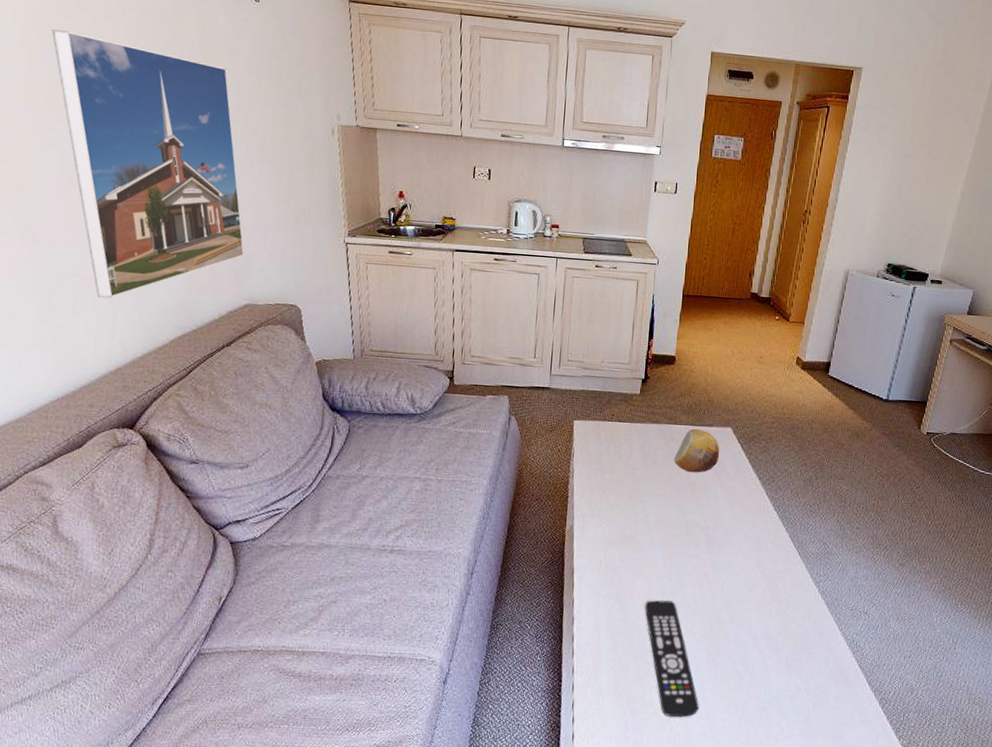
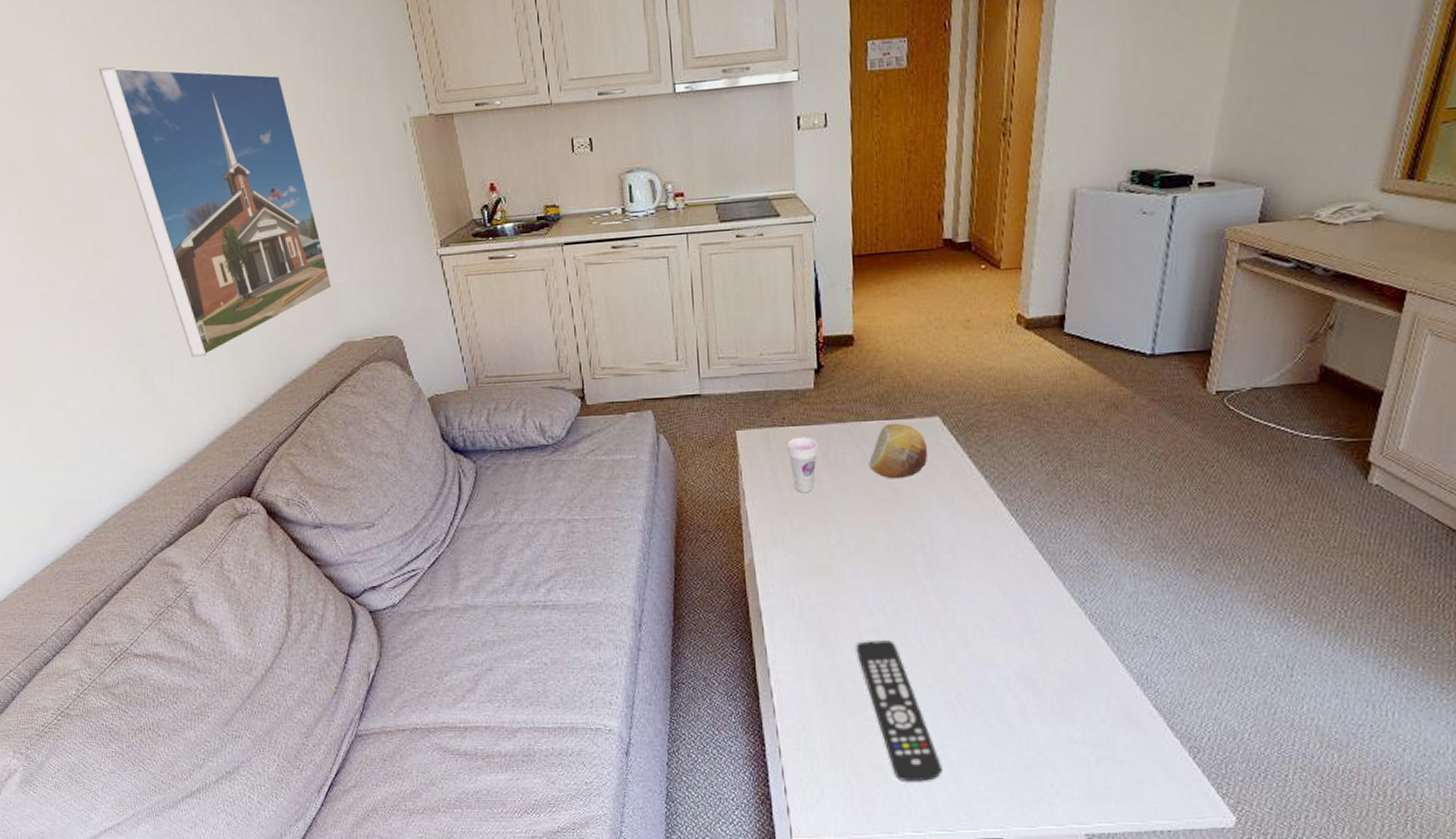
cup: none [612,431,637,477] -> present [787,436,818,493]

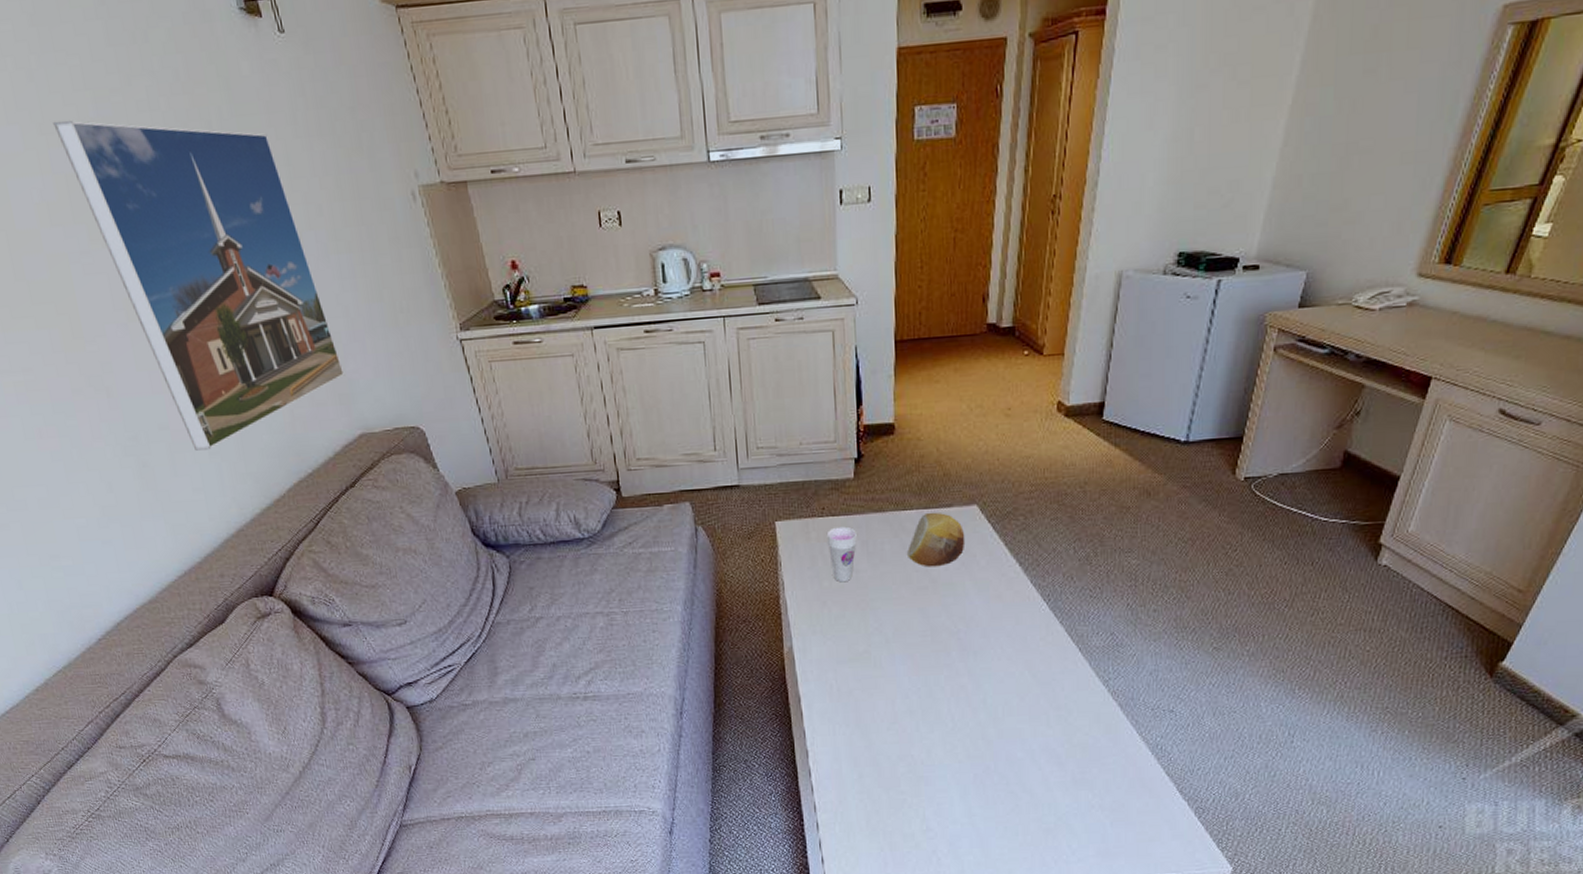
remote control: present [856,641,942,782] -> none [891,721,970,849]

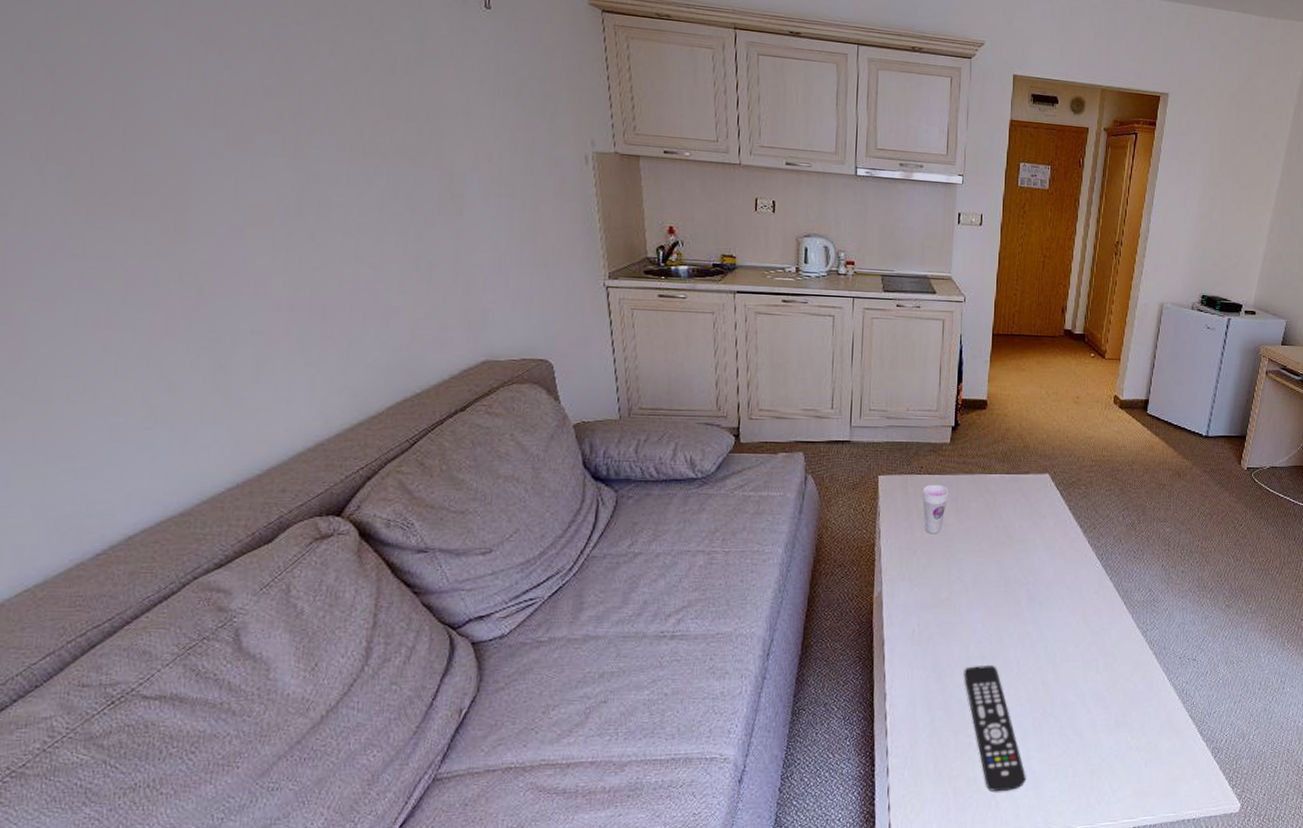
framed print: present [53,120,345,451] -> none [218,34,481,360]
remote control: none [891,721,970,849] -> present [964,665,1026,792]
fruit: present [906,512,966,567] -> none [989,477,1038,525]

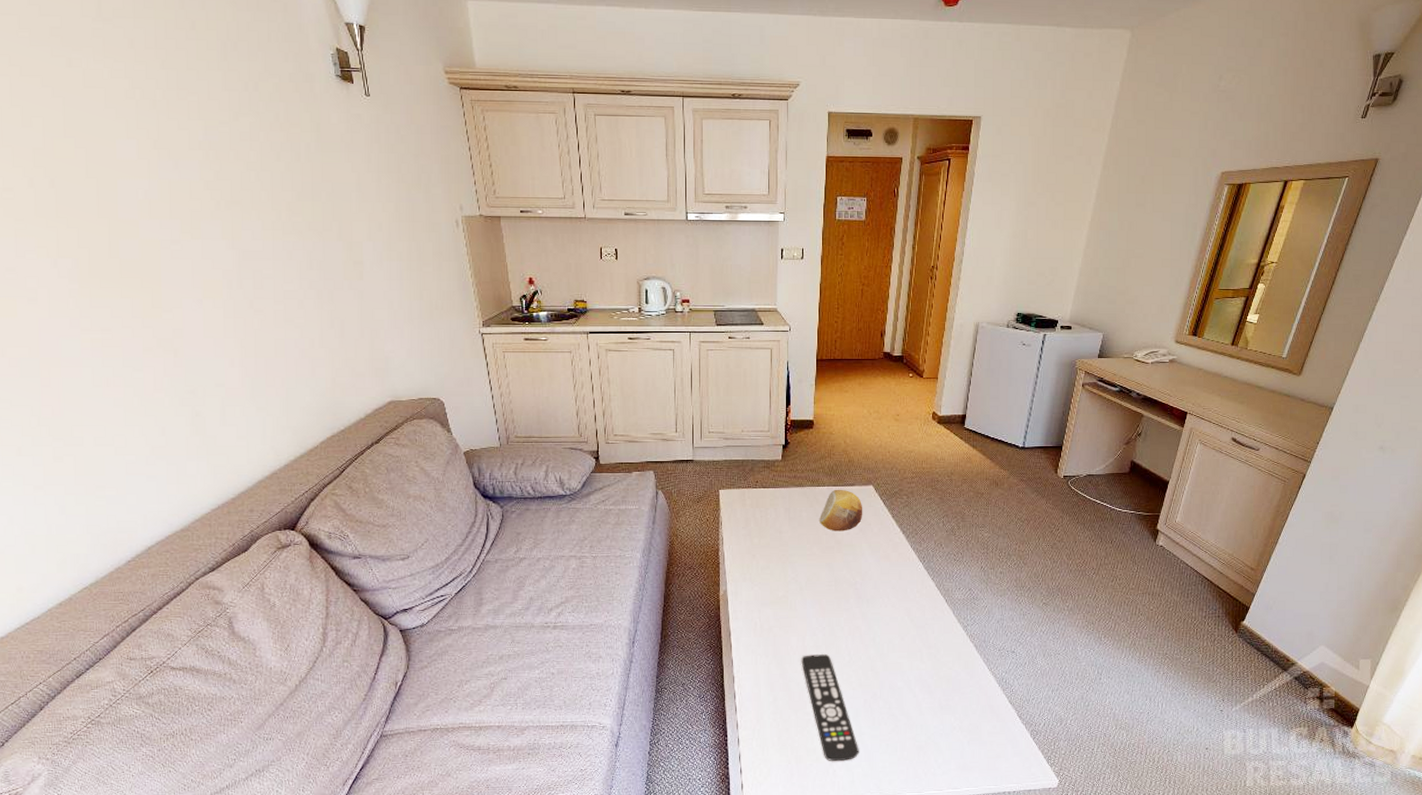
cup: present [922,484,948,534] -> none [758,496,781,541]
fruit: none [989,477,1038,525] -> present [818,489,863,532]

